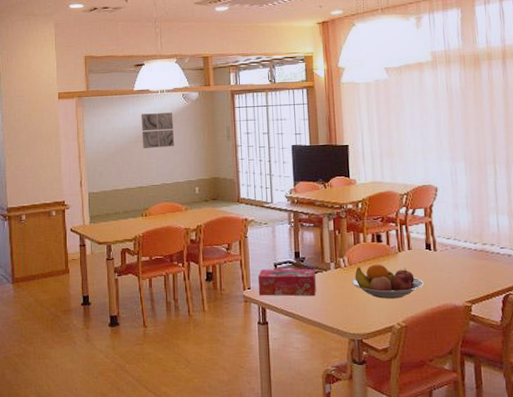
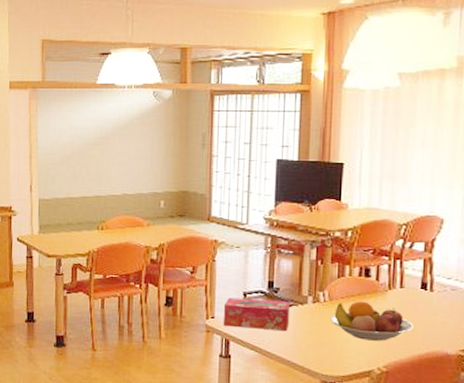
wall art: present [141,112,174,148] -> none [103,112,141,153]

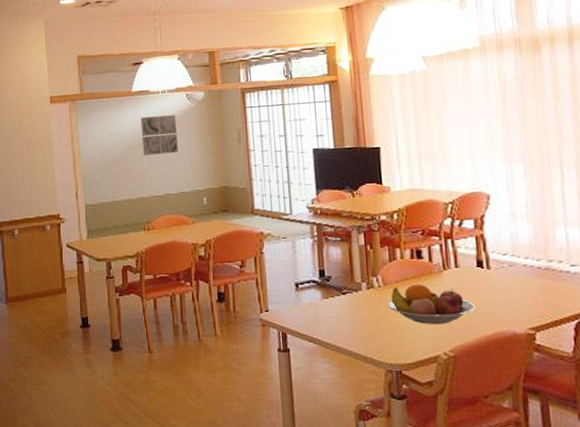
wall art: none [103,112,141,153] -> present [140,115,178,155]
tissue box: present [223,297,291,332] -> none [276,289,346,321]

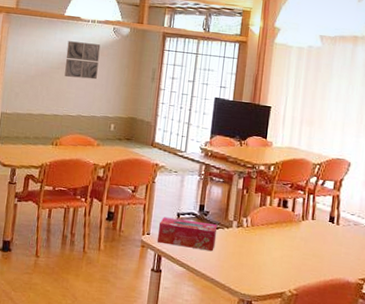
tissue box: none [276,289,346,321] -> present [158,216,218,252]
fruit bowl: present [387,284,475,324] -> none [251,228,321,266]

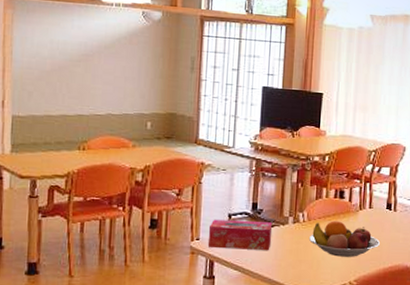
wall art: present [64,41,101,80] -> none [87,28,129,72]
fruit bowl: none [251,228,321,266] -> present [308,221,380,257]

